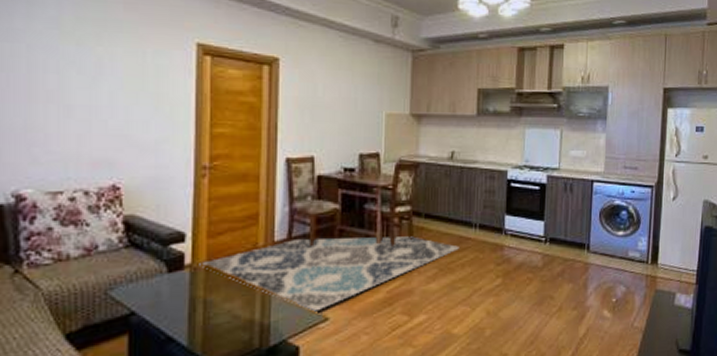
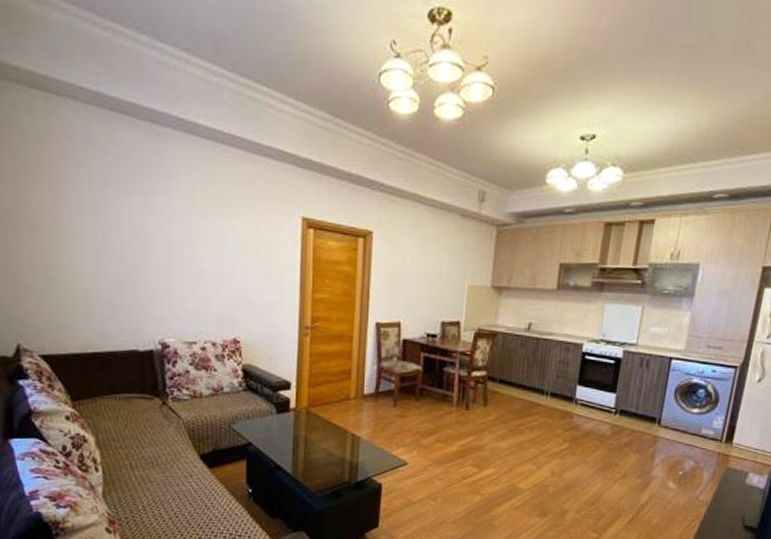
rug: present [199,236,459,312] -> none [301,394,530,457]

